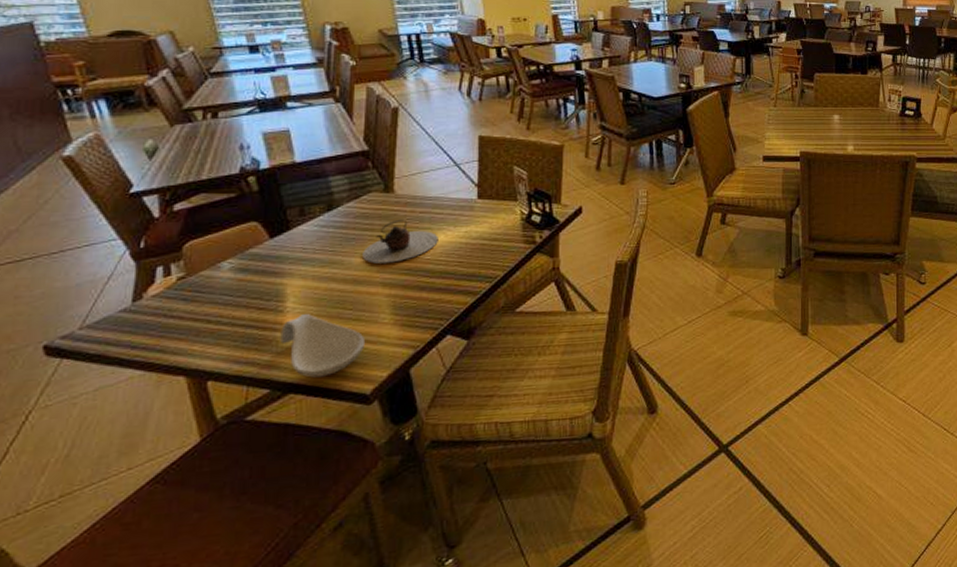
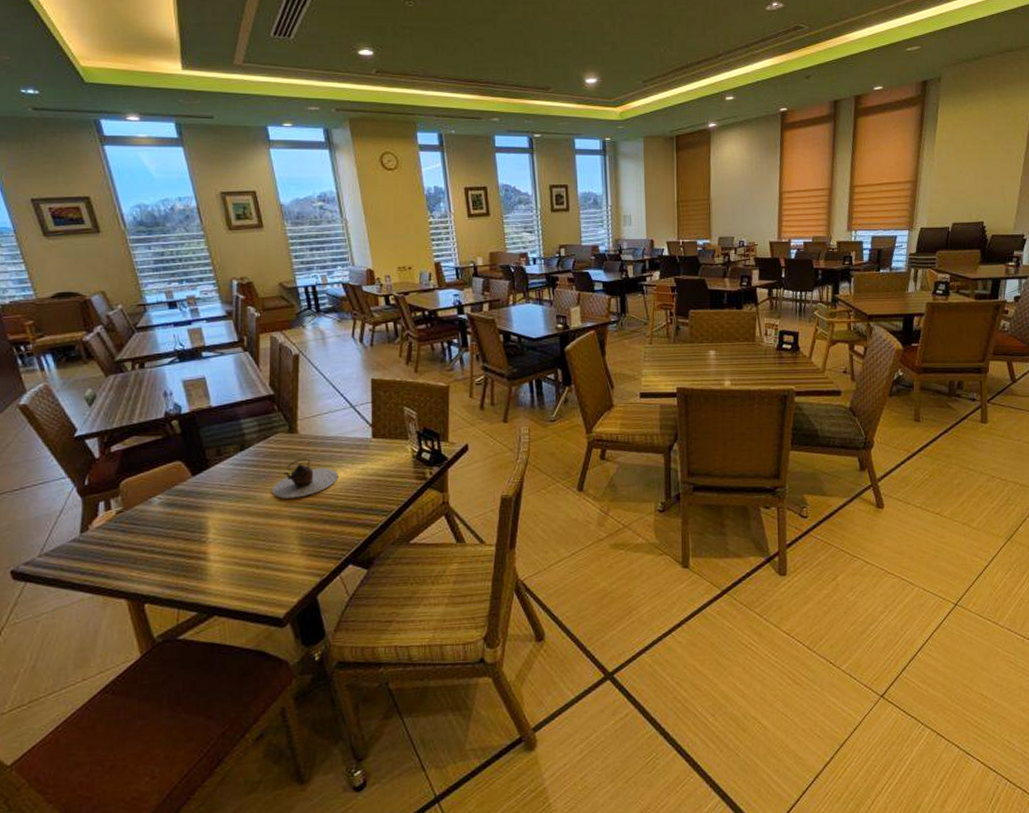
spoon rest: present [280,314,366,378] -> none [204,544,278,602]

